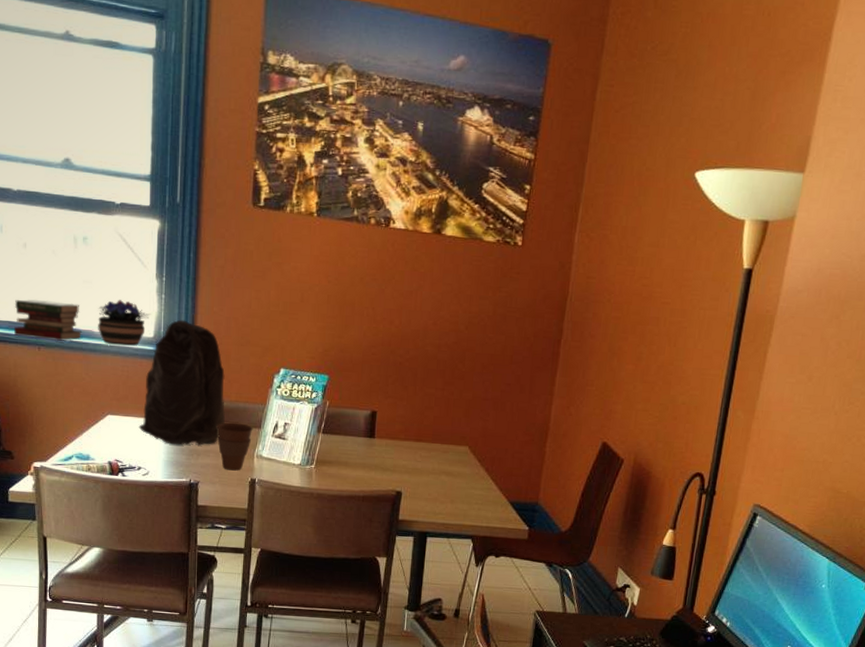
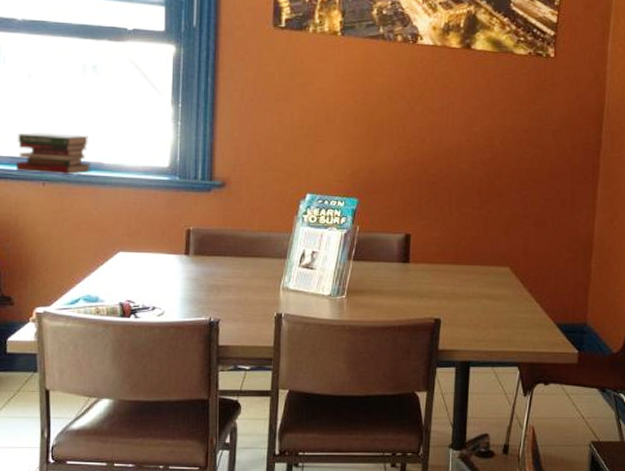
potted flower: present [98,300,150,347] -> none [108,129,165,178]
backpack: present [138,319,225,446] -> none [153,147,247,281]
cup: present [217,422,253,471] -> none [239,254,278,306]

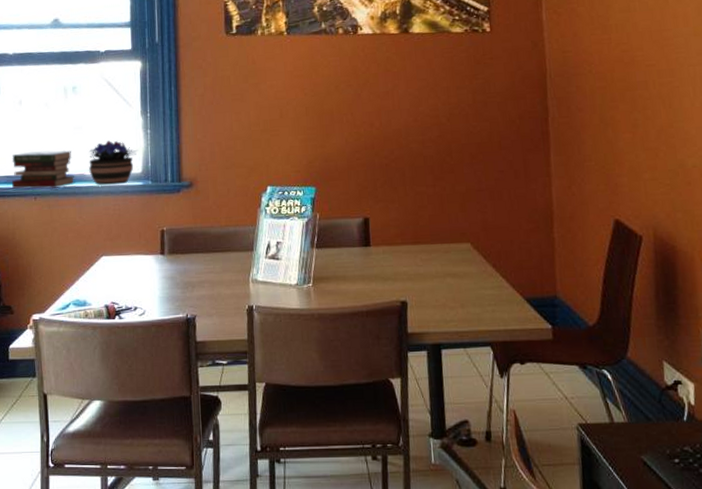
potted flower: none [108,129,165,178] -> present [89,140,138,186]

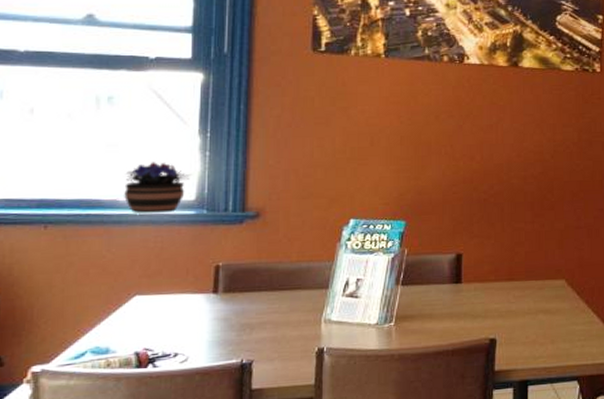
books: present [12,150,74,190] -> none [12,170,103,217]

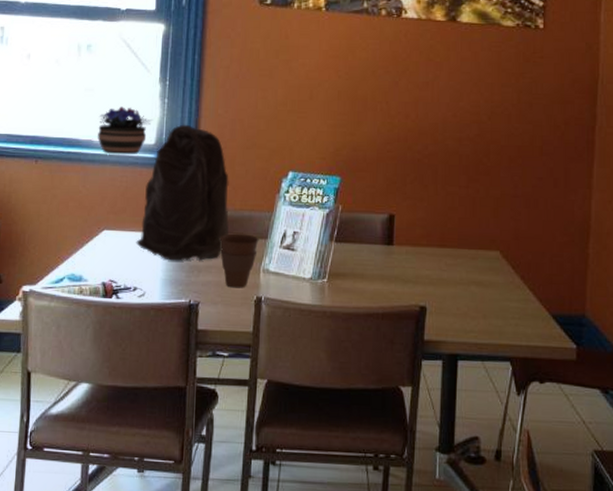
backpack: none [175,177,284,321] -> present [136,124,229,261]
cup: none [275,285,319,342] -> present [220,233,259,288]

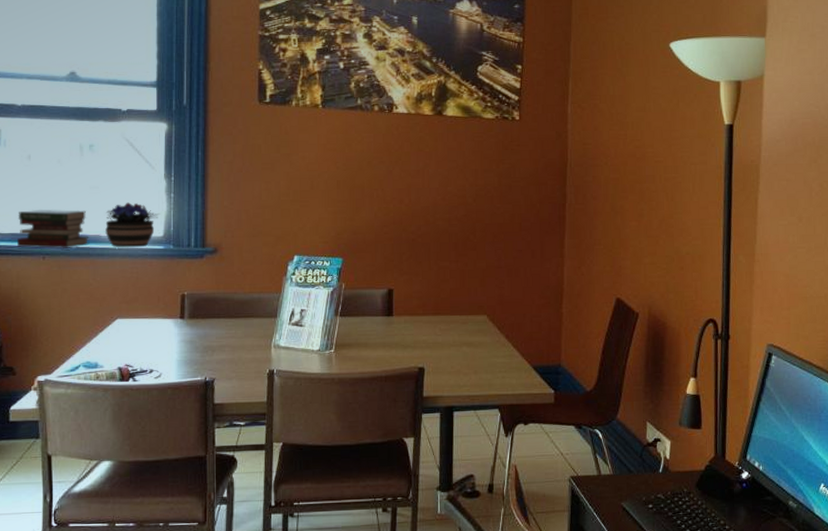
books: none [12,110,81,154] -> present [17,208,88,250]
backpack: present [136,124,229,261] -> none [149,216,239,343]
cup: present [220,233,259,288] -> none [232,314,269,364]

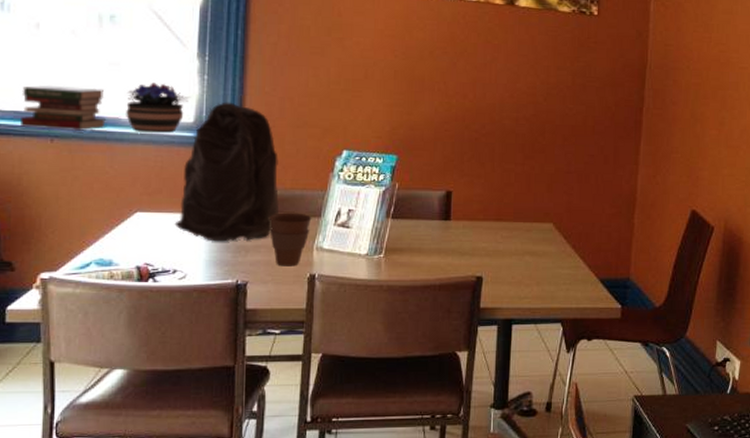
backpack: none [149,216,239,343] -> present [174,102,279,242]
cup: none [232,314,269,364] -> present [270,213,312,266]

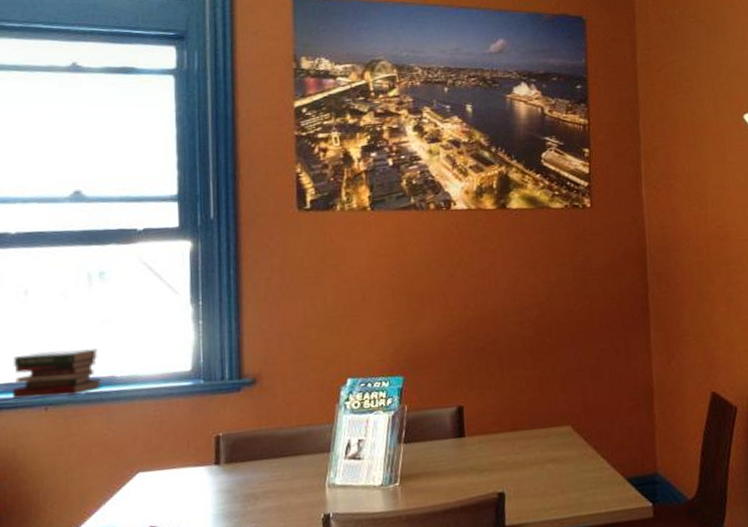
potted flower: present [126,82,190,134] -> none [121,335,186,389]
backpack: present [174,102,279,242] -> none [178,344,286,493]
cup: present [270,213,312,266] -> none [278,450,321,510]

